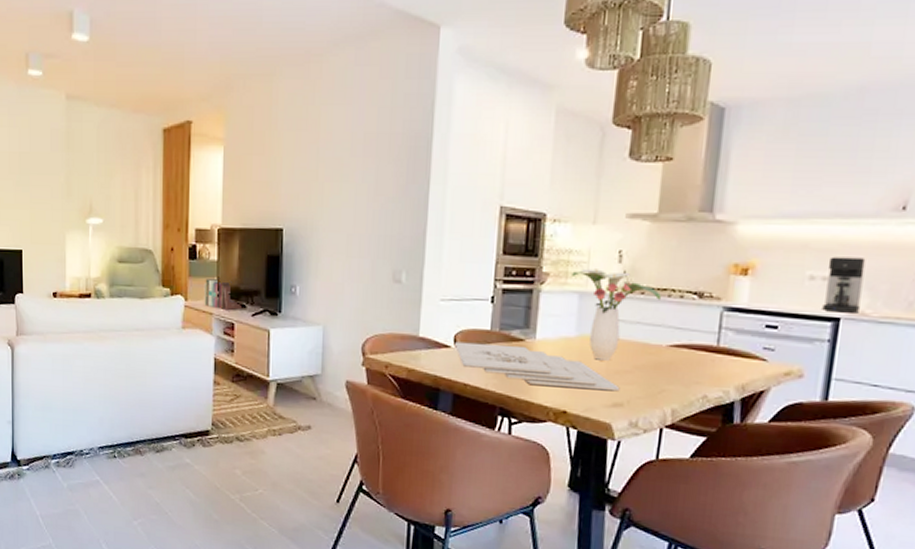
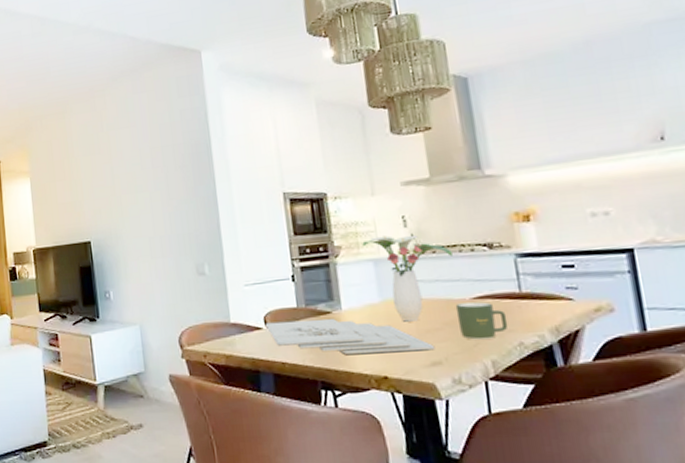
books: present [203,278,242,311] -> none [26,294,63,323]
mug: none [649,349,698,389] -> present [455,302,508,341]
coffee maker: present [822,257,866,313] -> none [604,189,650,244]

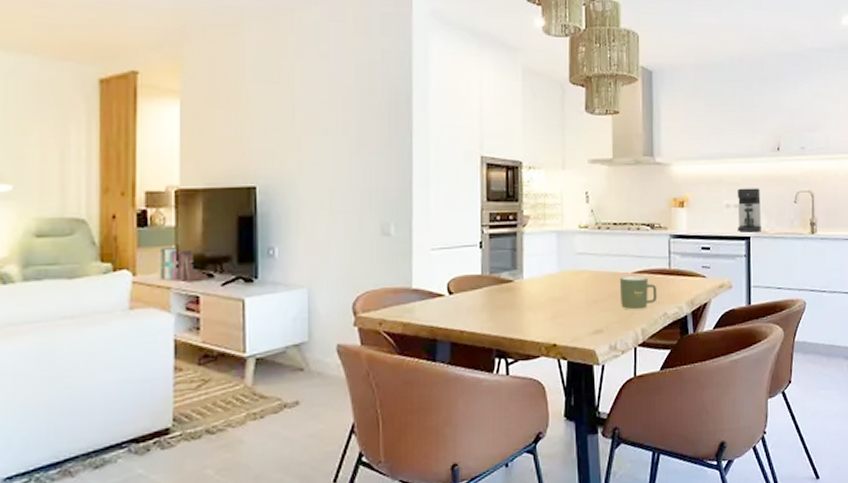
books: none [26,294,63,323] -> present [157,246,208,283]
placemat: present [265,318,435,355] -> none [447,286,599,323]
flower arrangement: present [362,235,452,322] -> none [549,209,622,292]
coffee maker: none [604,189,650,244] -> present [737,188,761,233]

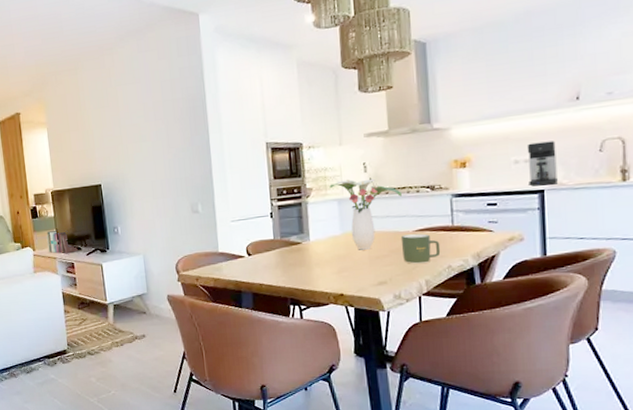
flower arrangement: none [549,209,622,292] -> present [329,178,402,250]

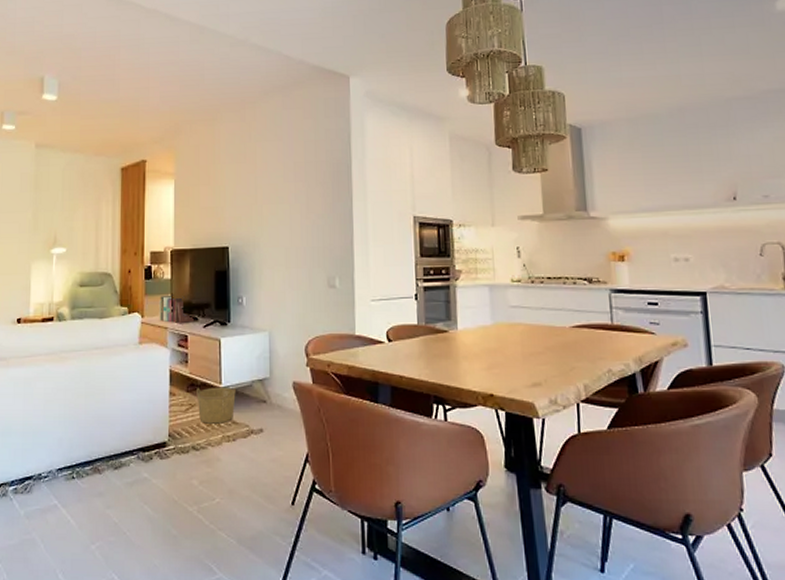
basket: none [86,303,120,334] -> present [197,387,236,424]
flower arrangement: present [329,178,402,250] -> none [480,264,557,344]
mug: present [400,233,441,265] -> none [556,331,600,366]
coffee maker: present [526,141,558,187] -> none [686,240,720,288]

